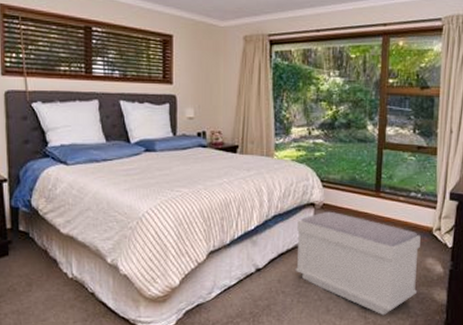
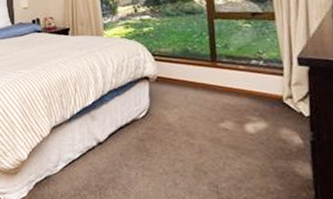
bench: present [295,211,421,316] -> none [132,84,275,191]

